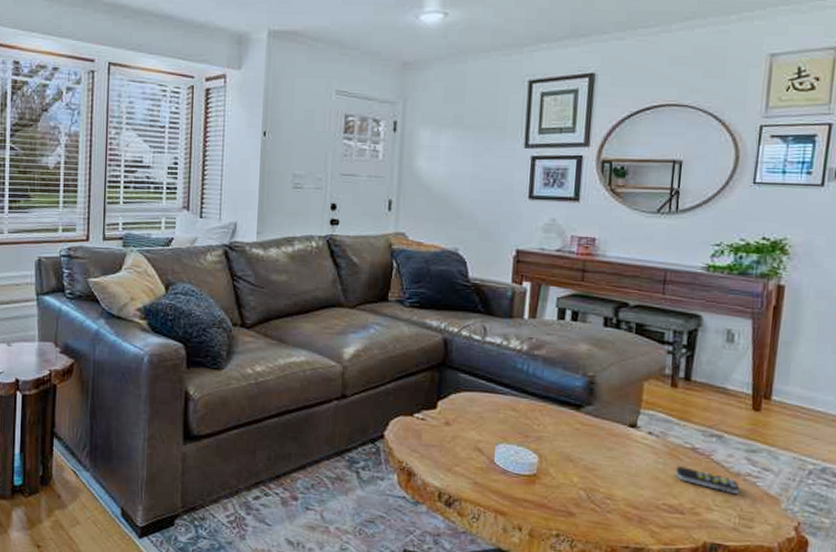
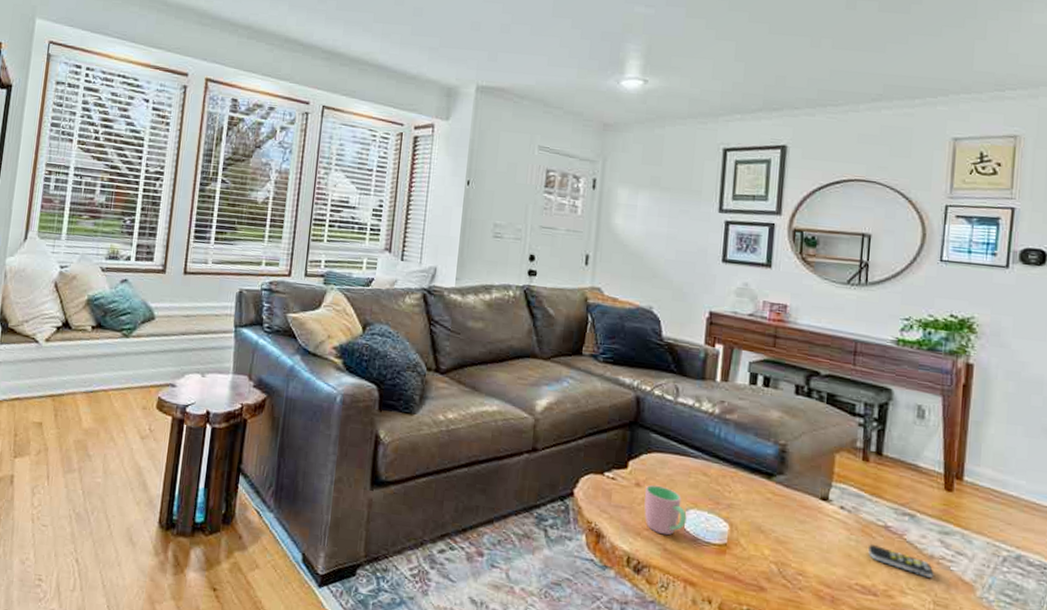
cup: none [454,422,497,470] -> present [644,484,687,536]

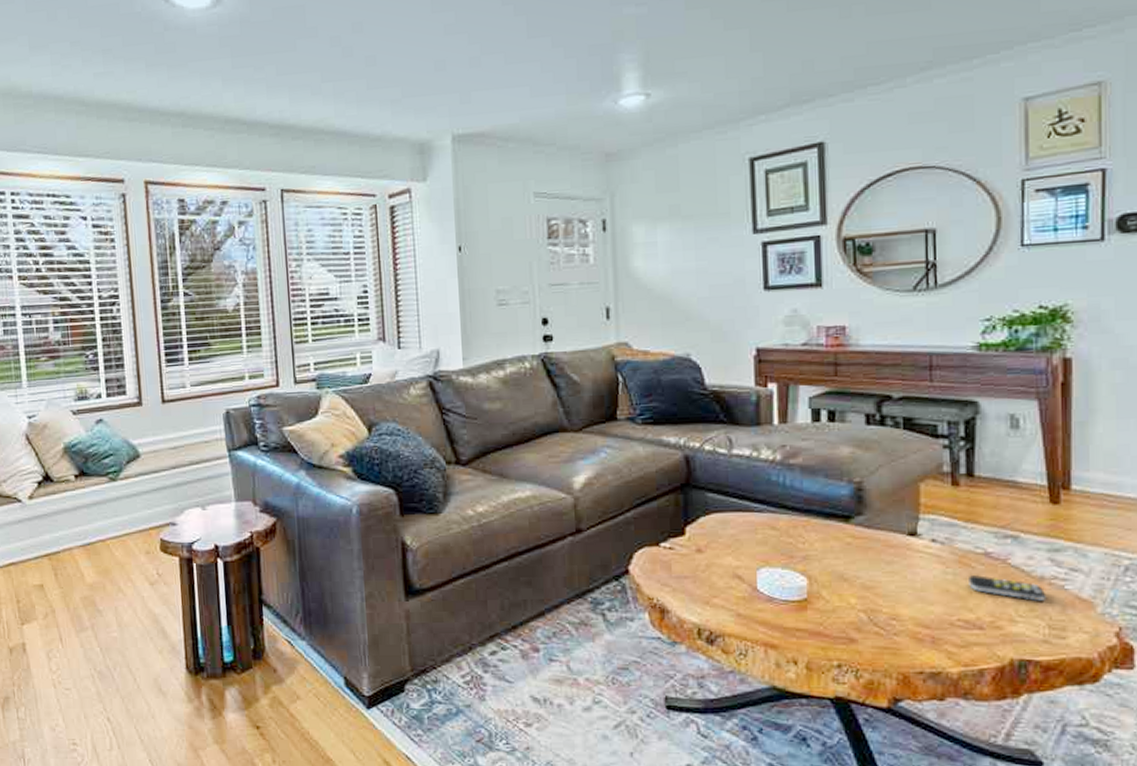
cup: present [644,484,687,536] -> none [709,548,759,600]

